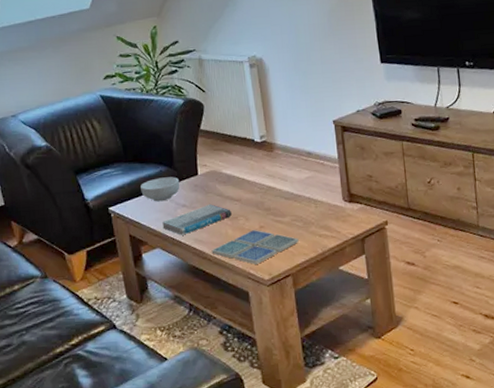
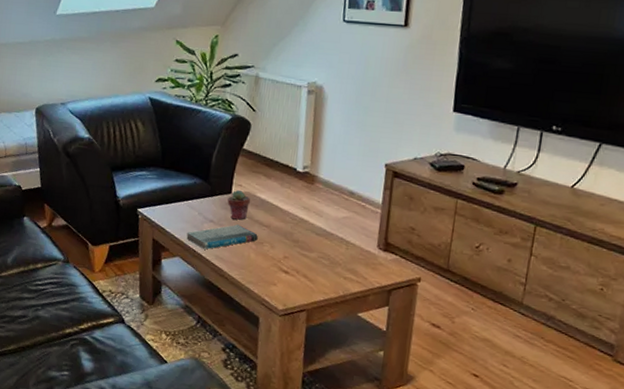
cereal bowl: present [141,177,180,202] -> none [172,189,212,213]
potted succulent: none [195,170,218,200] -> present [227,189,250,220]
drink coaster: present [211,229,299,264] -> none [230,258,322,293]

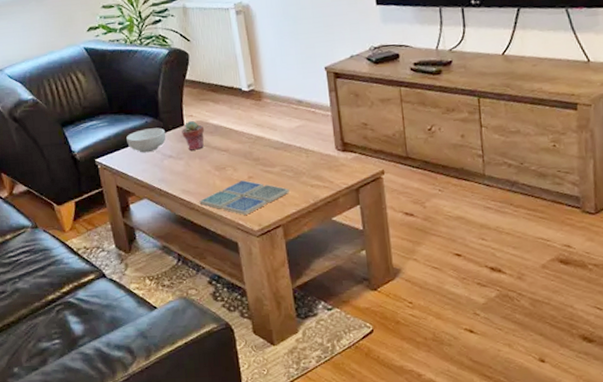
cereal bowl: none [172,189,212,213] -> present [126,128,166,153]
book: present [186,224,258,250] -> none [149,155,219,186]
drink coaster: none [230,258,322,293] -> present [199,179,289,215]

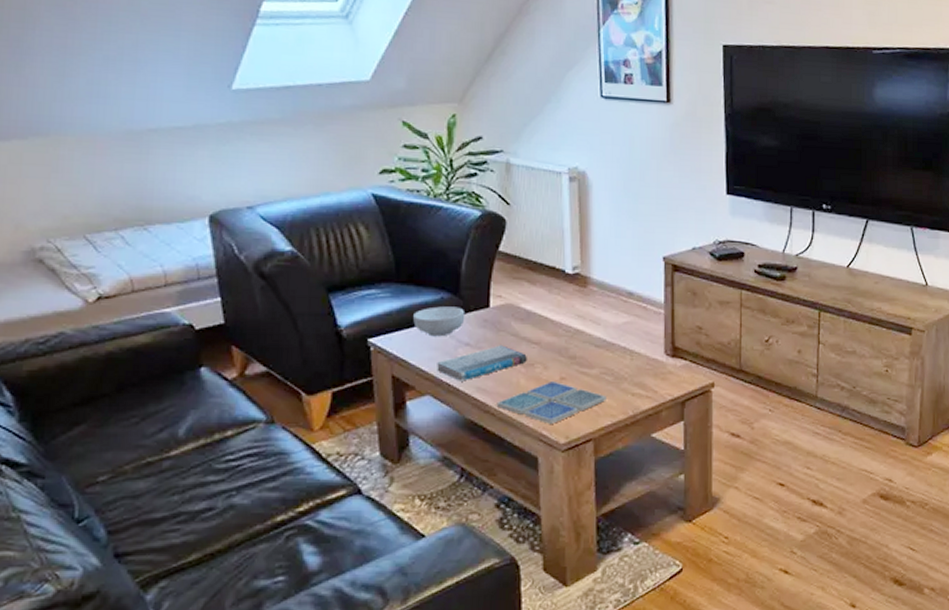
book: none [149,155,219,186] -> present [437,345,527,381]
potted succulent: present [181,120,204,150] -> none [485,301,513,339]

